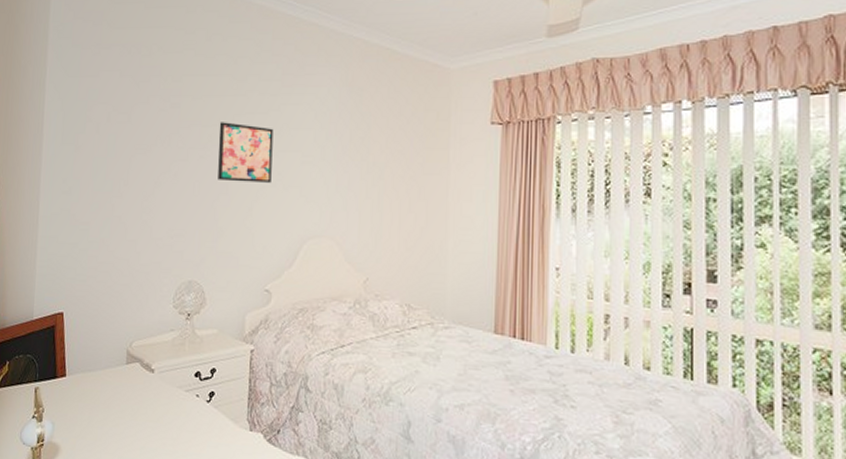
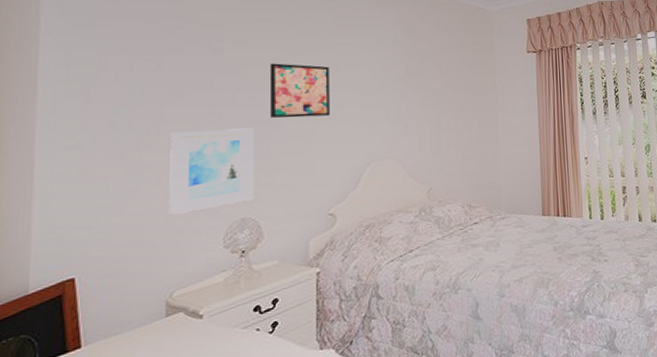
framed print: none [132,187,203,268] -> present [168,127,254,216]

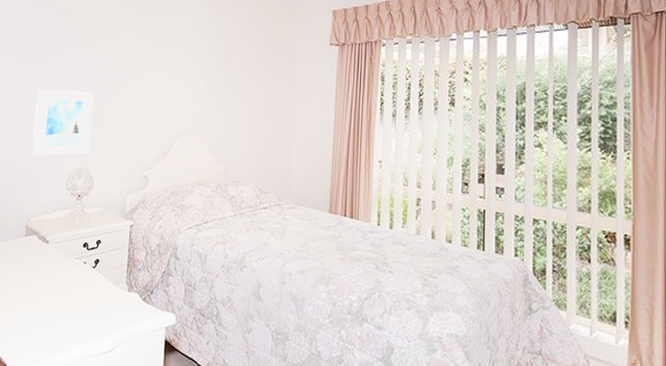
wall art: present [269,63,330,118] -> none [106,38,153,88]

